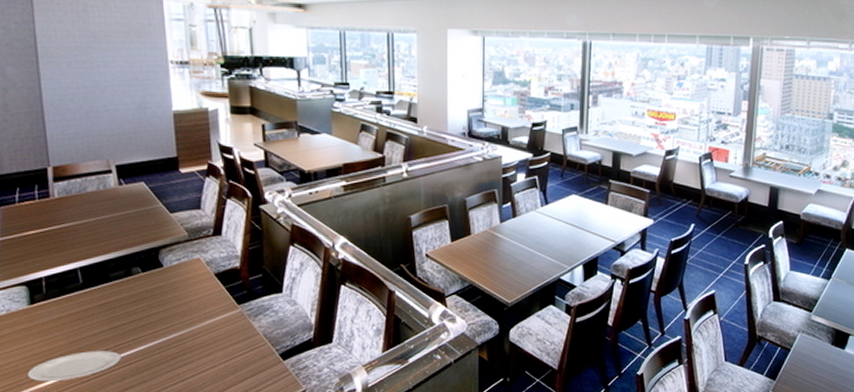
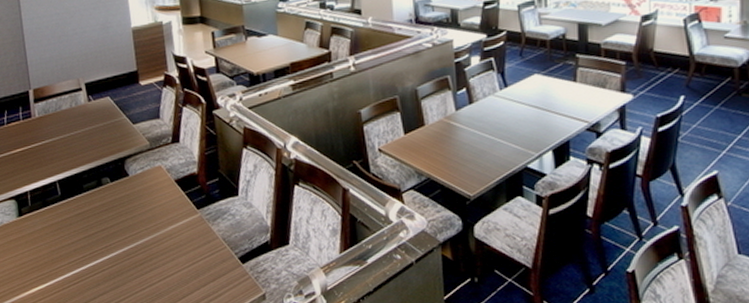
plate: present [27,350,121,382] -> none [18,257,96,289]

